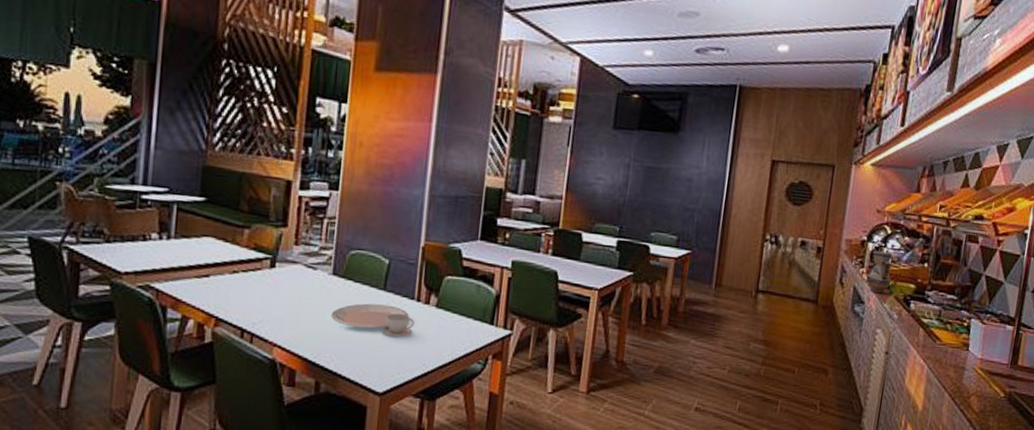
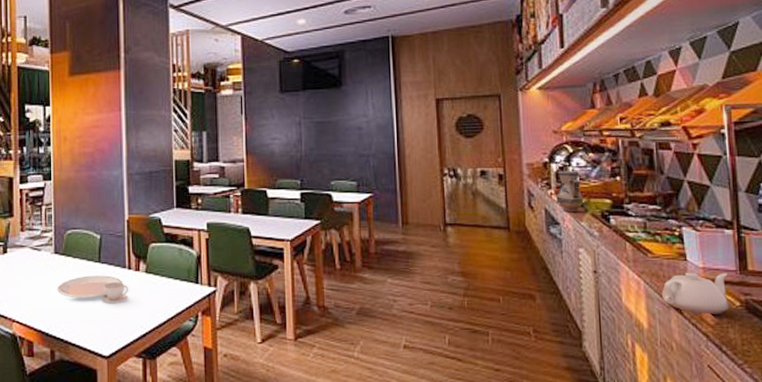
teapot: none [939,361,1000,403] -> present [661,272,730,314]

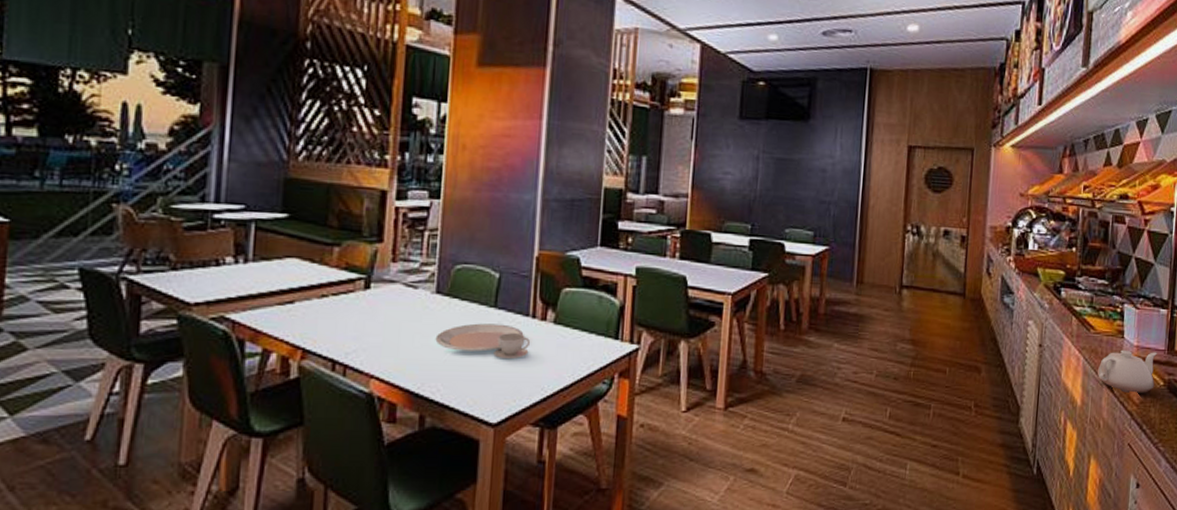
pitcher: present [556,170,584,212] -> none [1014,236,1040,281]

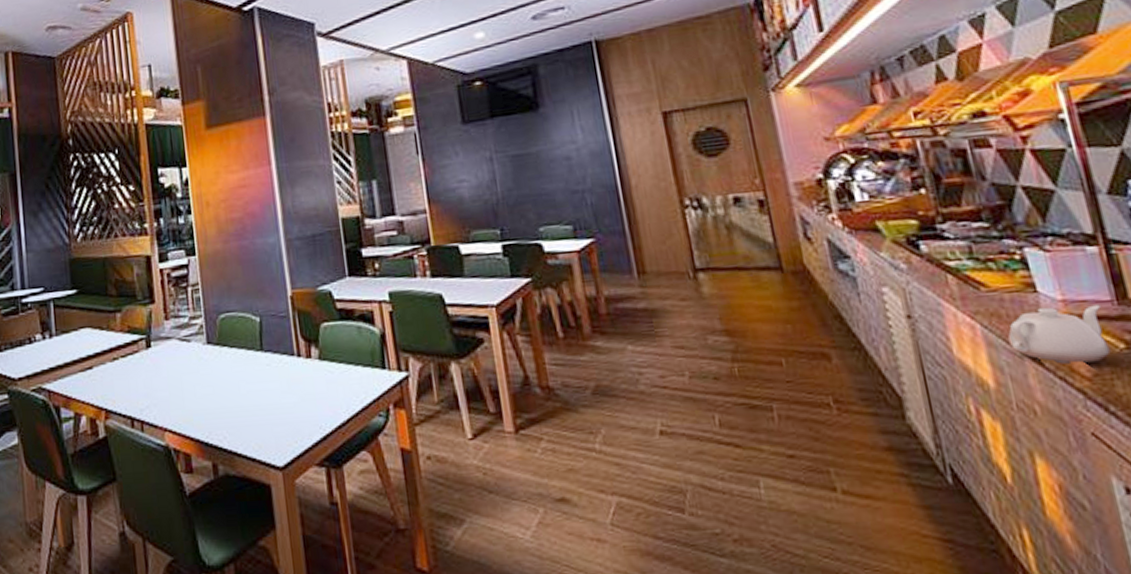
plate: present [435,323,524,352] -> none [213,366,293,398]
teacup: present [493,332,530,360] -> none [268,373,301,401]

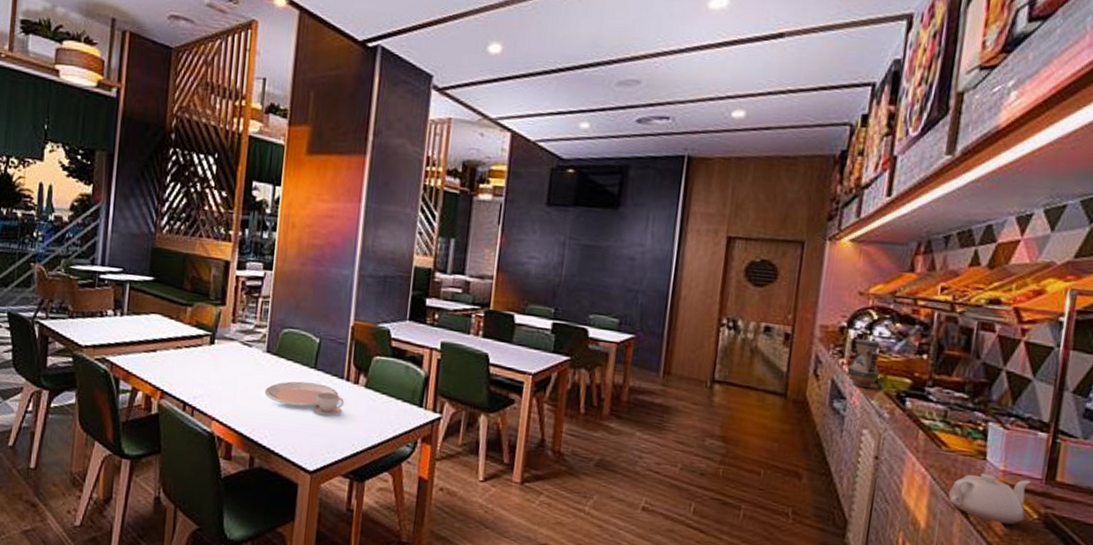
plate: none [213,366,293,398] -> present [264,381,339,407]
teacup: none [268,373,301,401] -> present [312,392,344,416]
pitcher: none [837,186,880,241] -> present [847,338,880,388]

